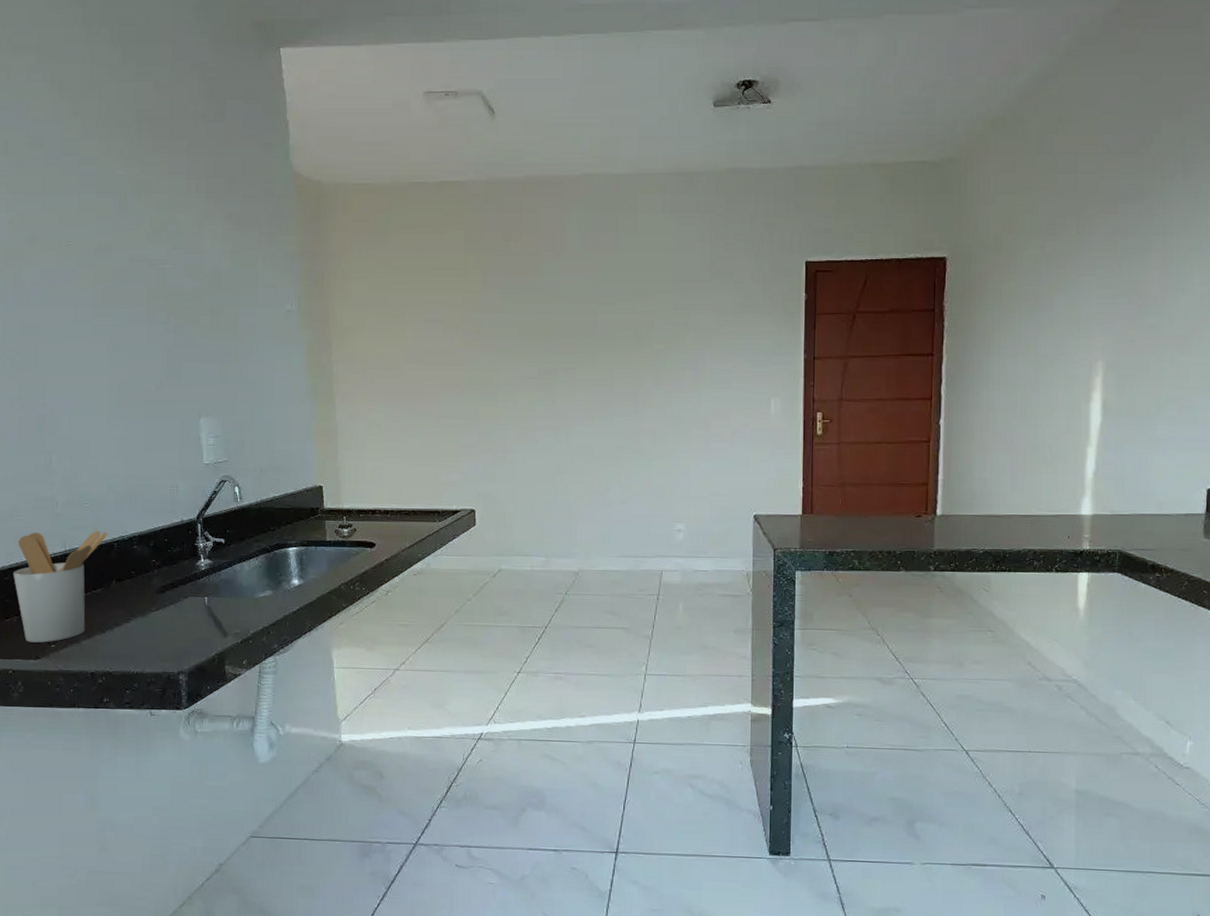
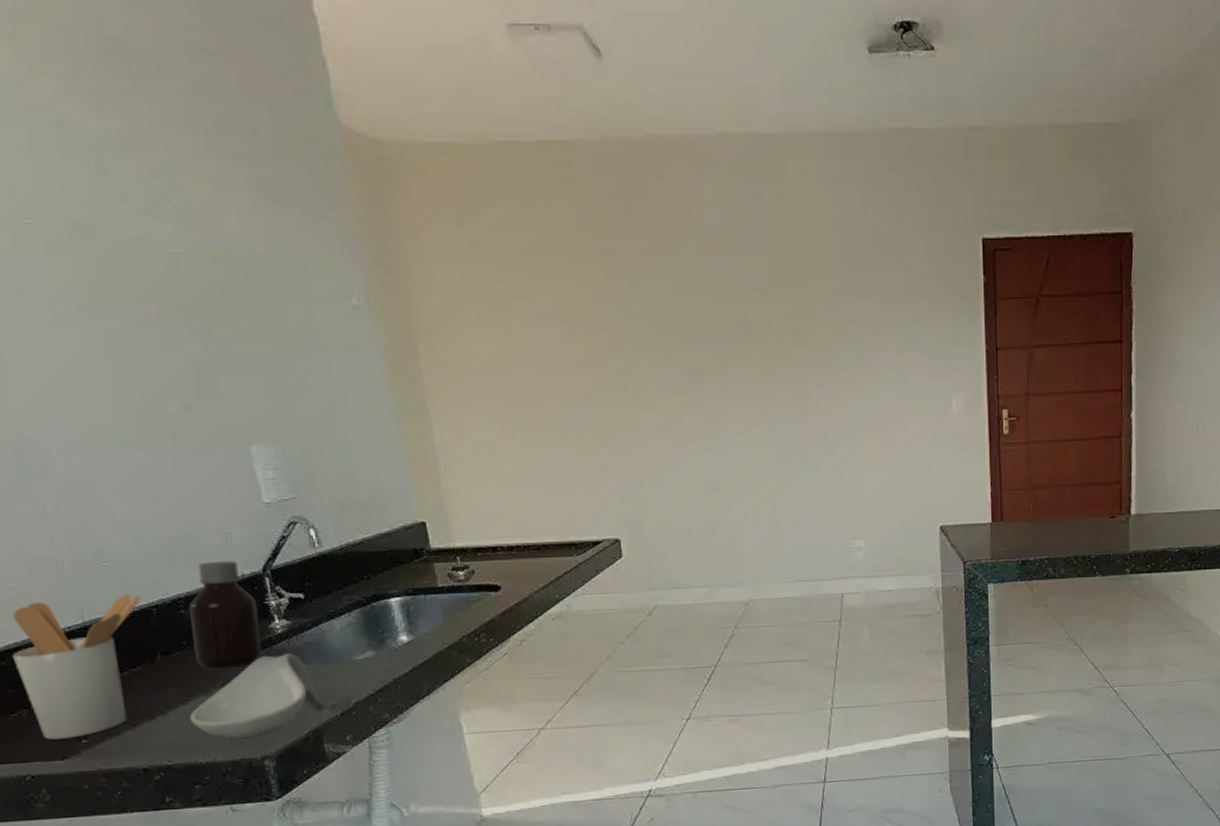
spoon rest: none [129,587,224,654] -> present [189,652,314,738]
bottle: none [140,508,189,596] -> present [188,561,261,669]

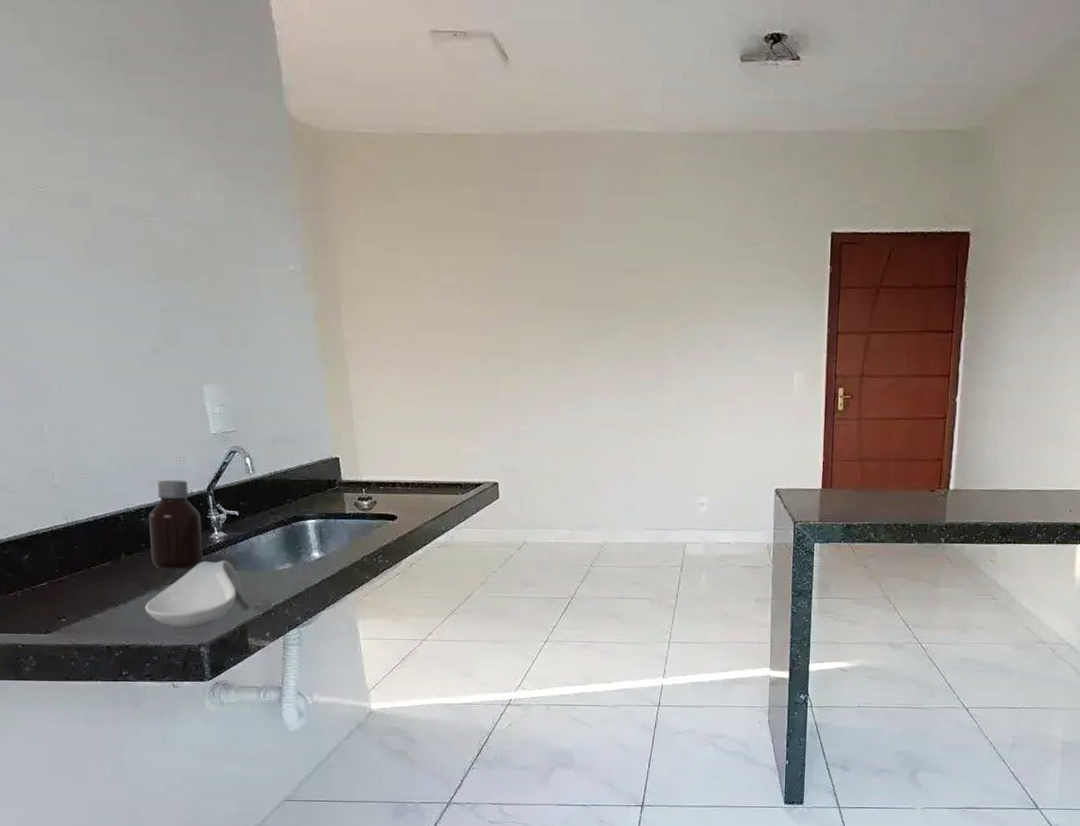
utensil holder: present [12,594,142,740] -> none [12,502,113,617]

